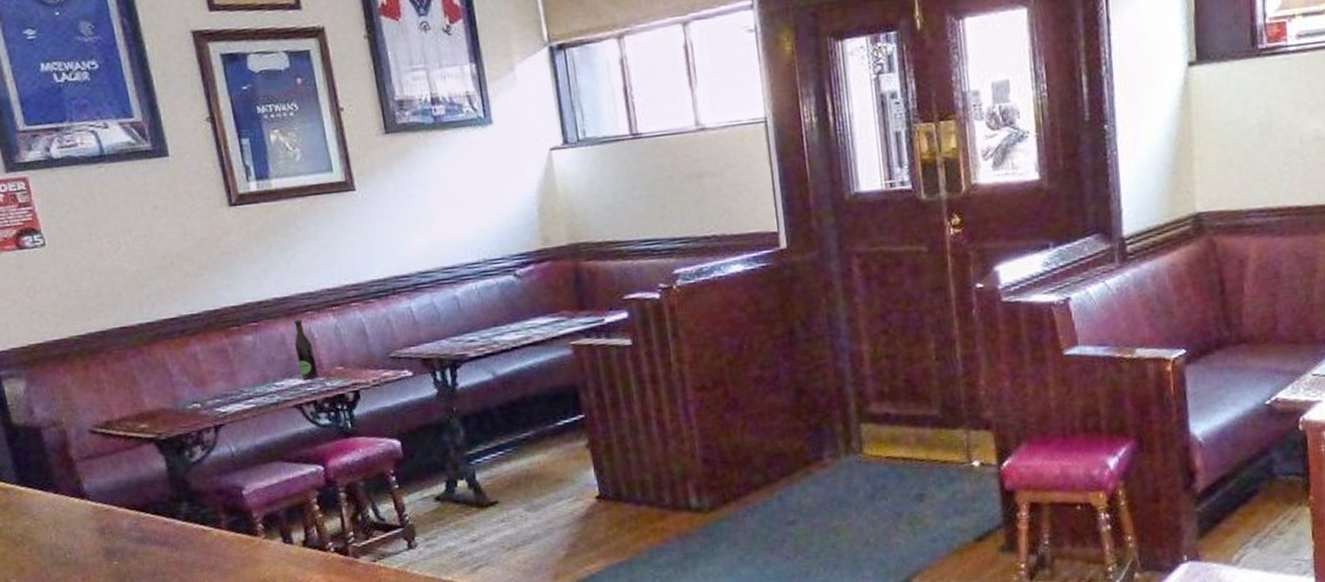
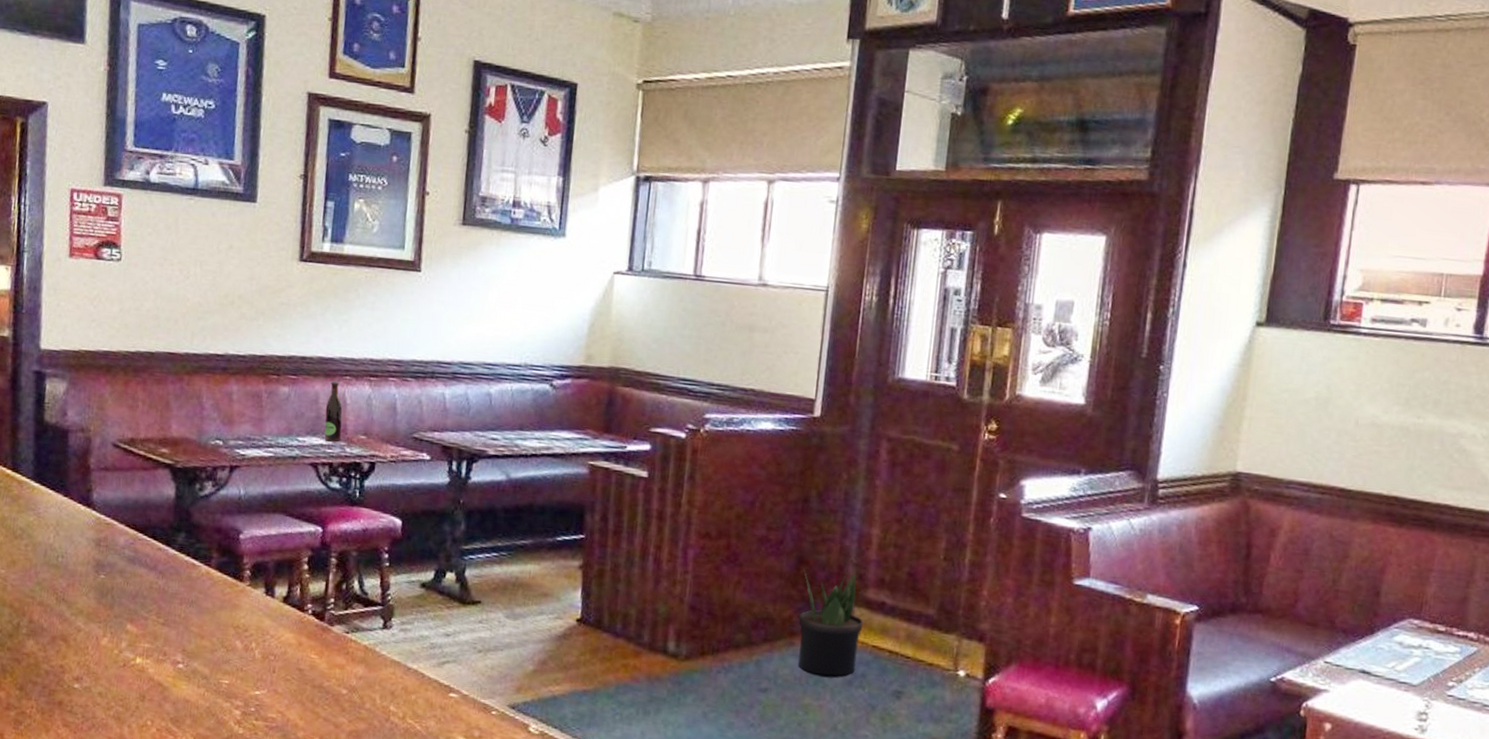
planter: none [803,392,875,498] -> present [798,567,864,679]

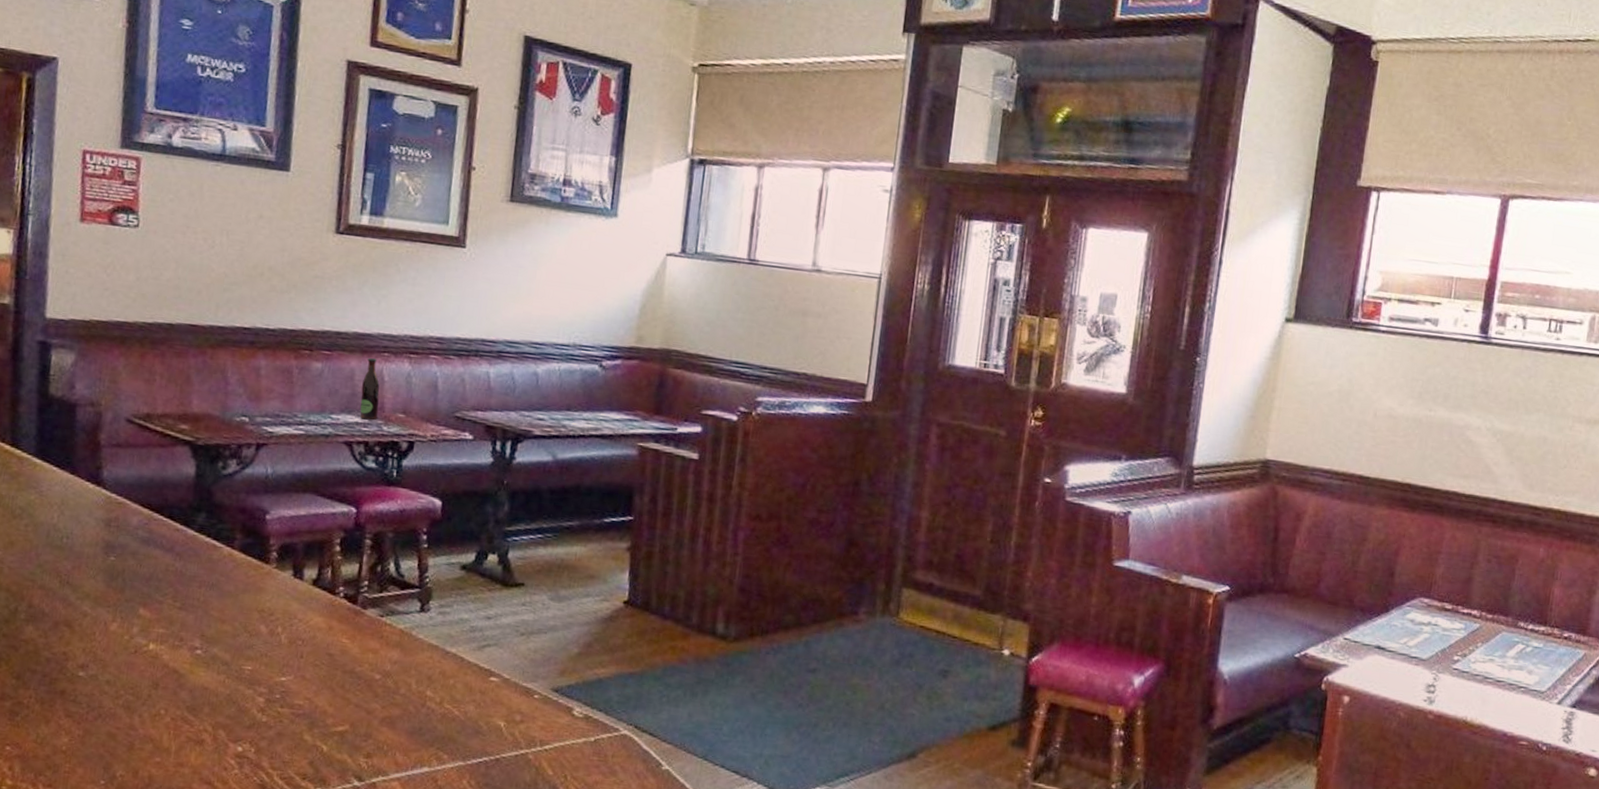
planter: present [798,567,864,679] -> none [847,549,912,659]

